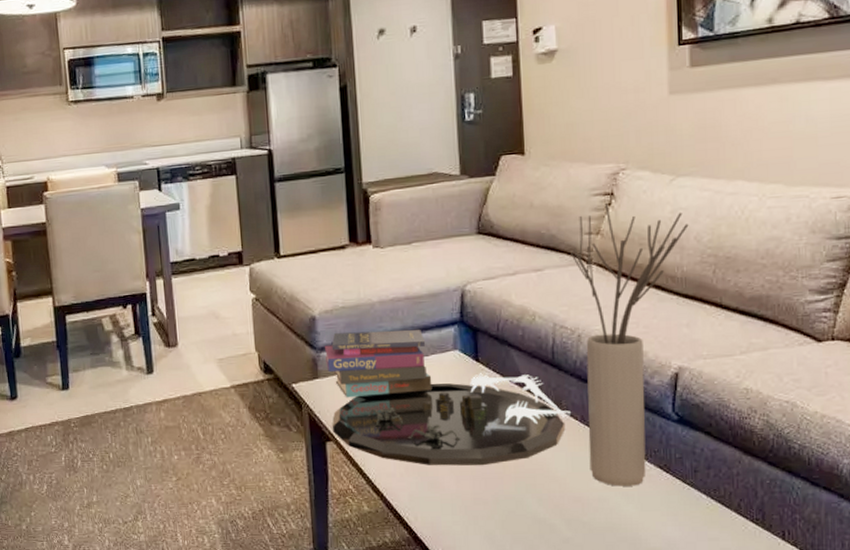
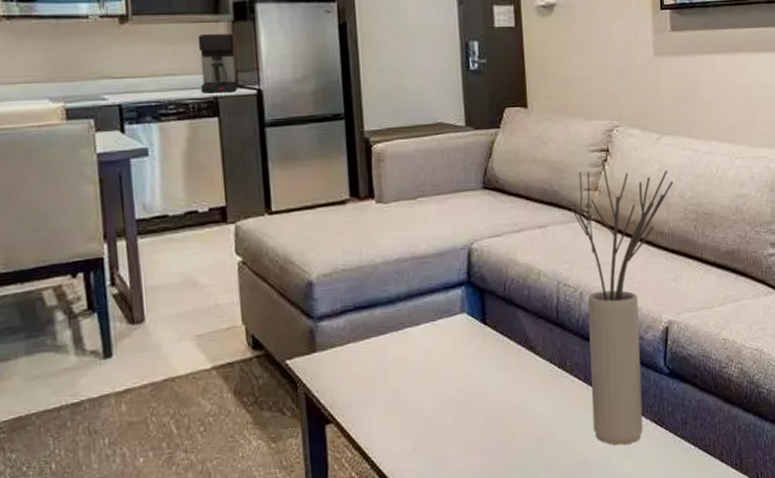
coffee maker: none [218,103,252,156] -> present [197,33,238,94]
books: present [324,329,432,398] -> none [322,292,440,373]
decorative tray: present [332,371,571,466] -> none [332,335,575,442]

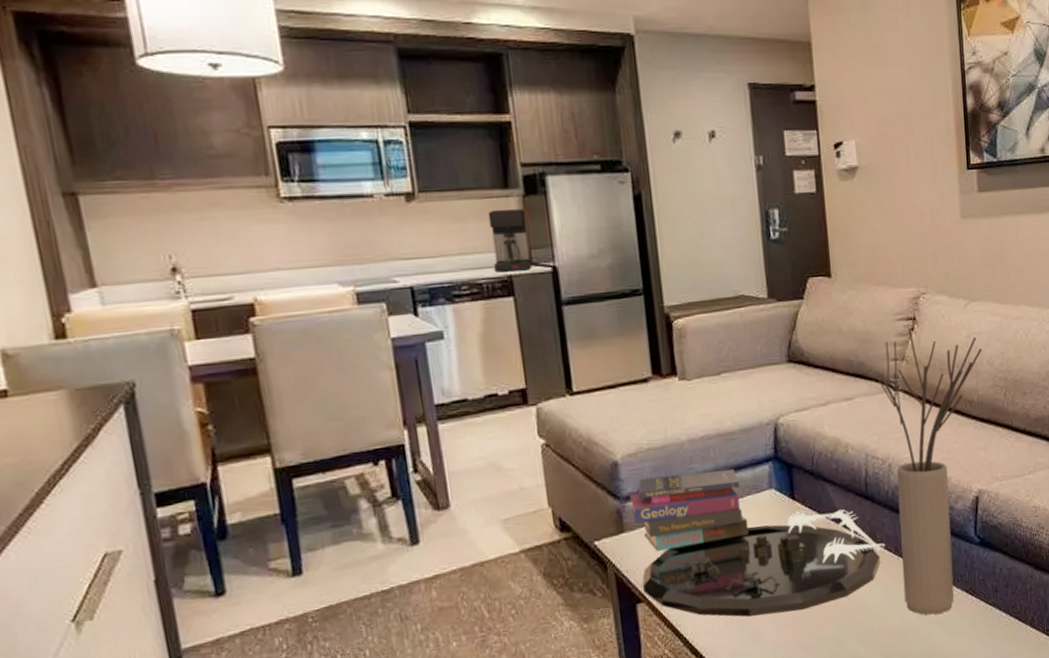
books: none [322,292,440,373] -> present [629,469,749,552]
decorative tray: none [332,335,575,442] -> present [643,509,885,617]

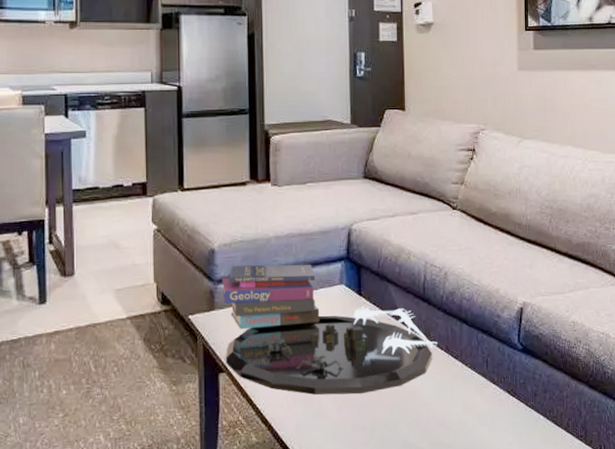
coffee maker: present [488,208,533,273] -> none [132,38,162,88]
vase: present [879,327,982,615] -> none [440,157,532,410]

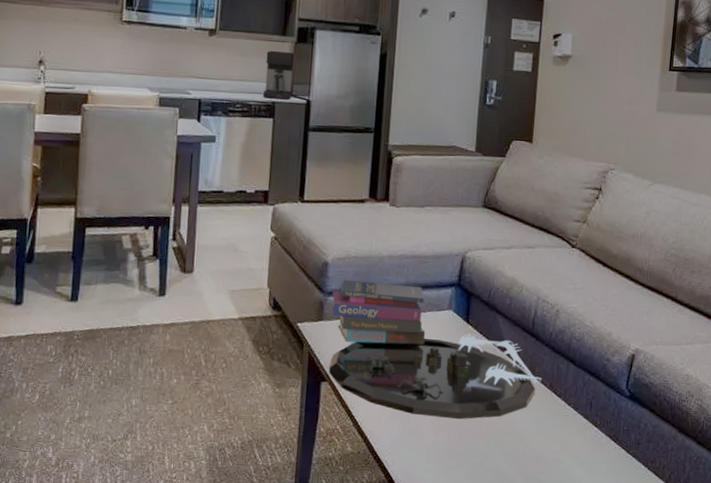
coffee maker: none [132,38,162,88] -> present [263,50,294,100]

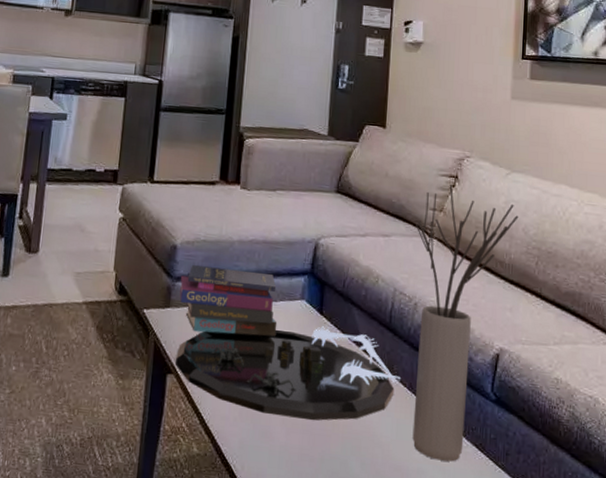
coffee maker: present [263,50,294,100] -> none [116,31,148,80]
vase: none [551,196,659,452] -> present [412,184,519,462]

